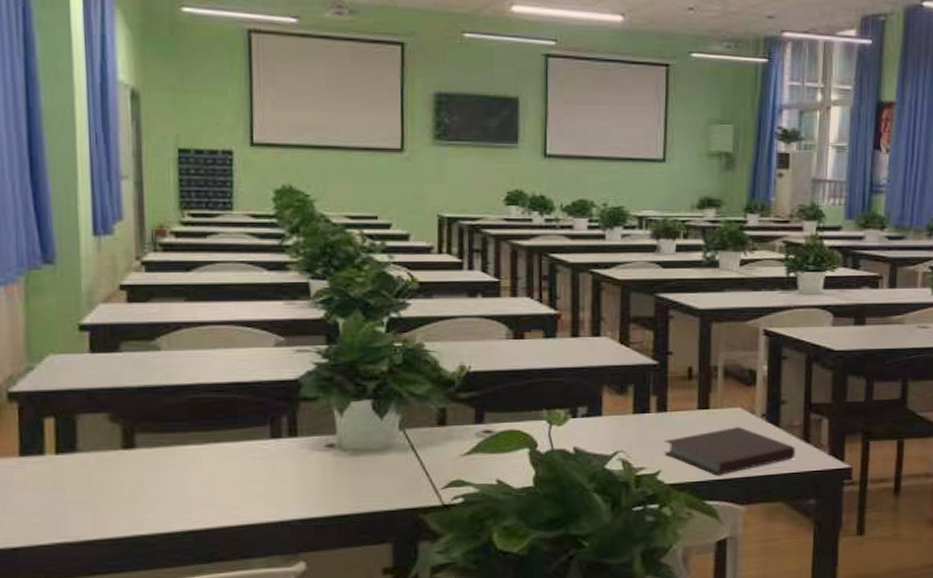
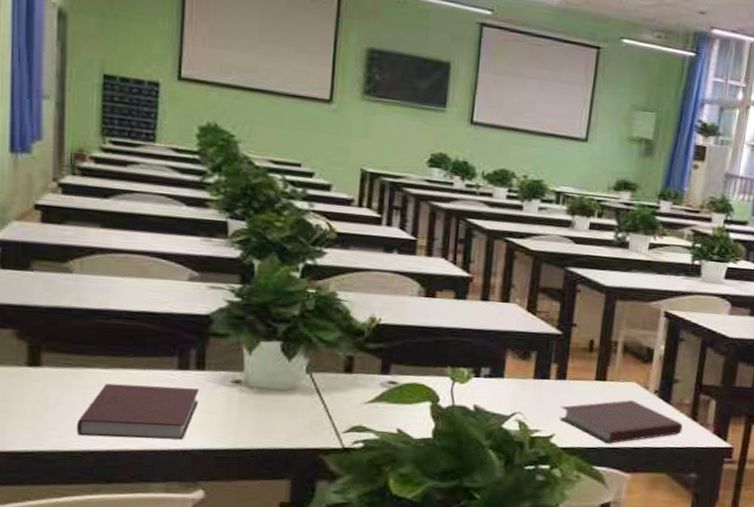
notebook: none [173,457,294,516] -> present [76,383,200,440]

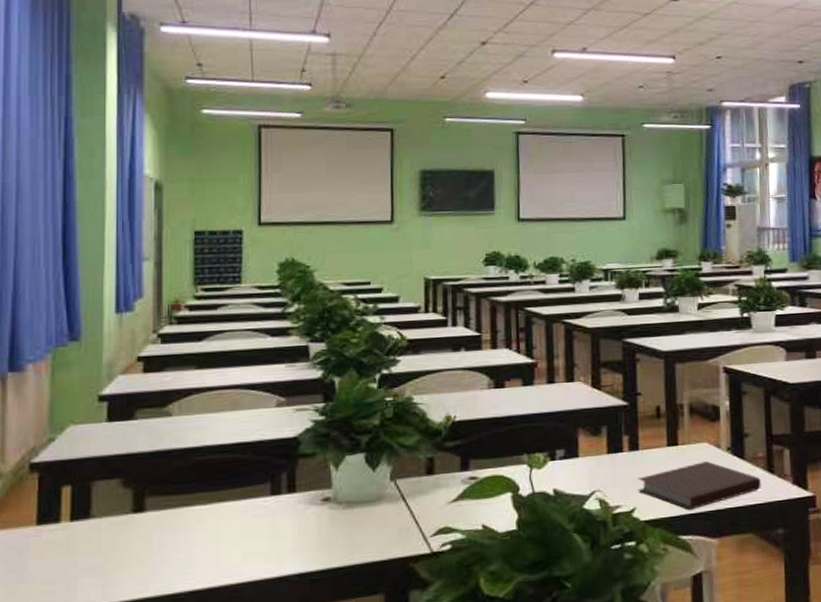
notebook: present [76,383,200,440] -> none [178,512,292,577]

